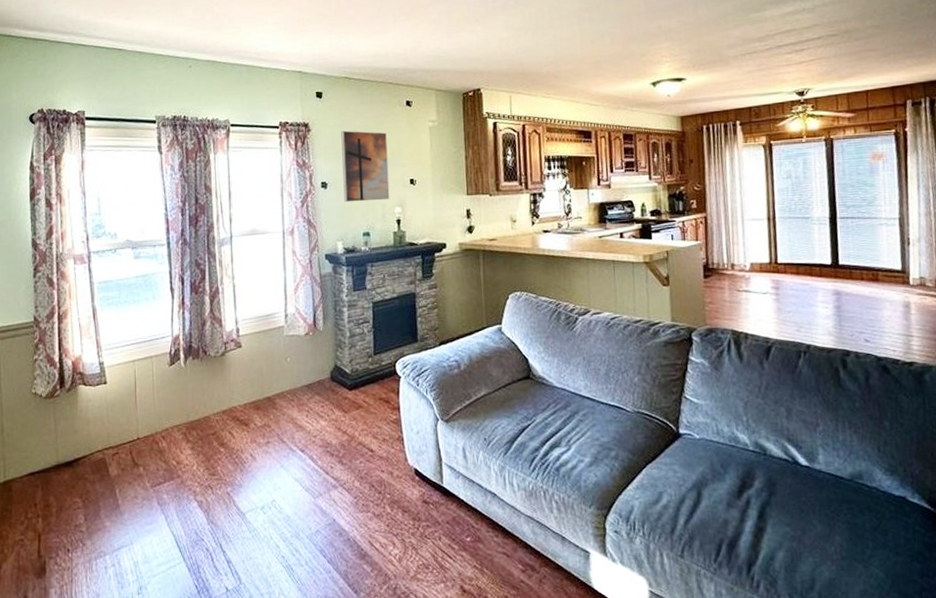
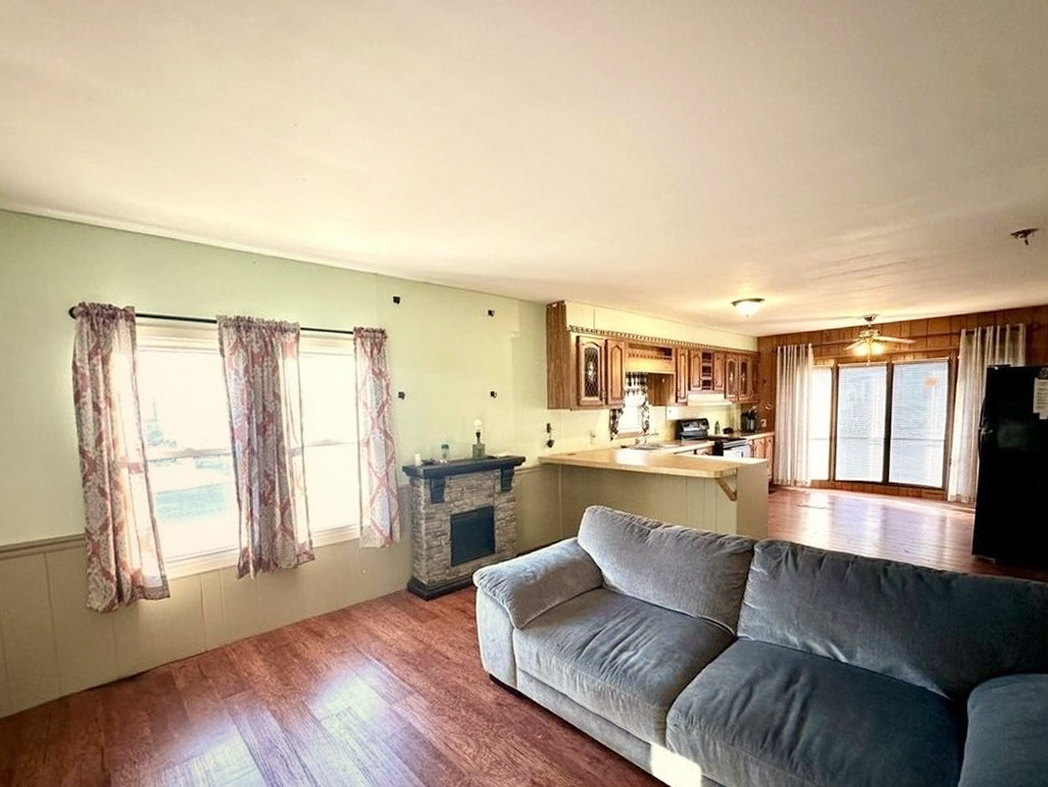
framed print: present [341,130,390,203] -> none [420,339,470,414]

